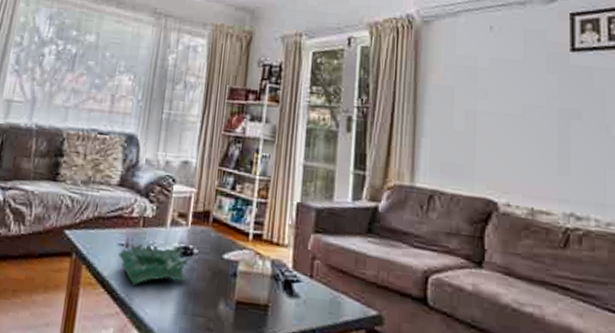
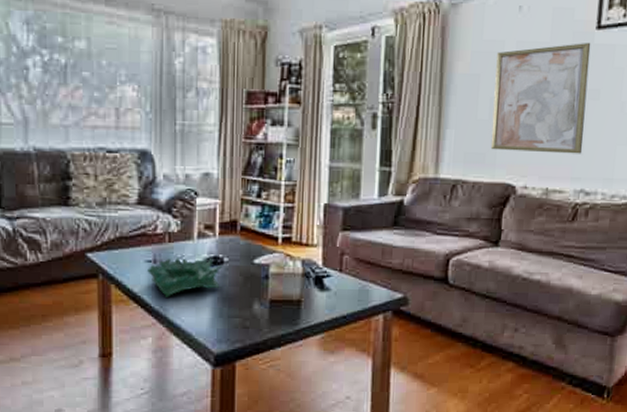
wall art: none [468,63,568,175] -> present [490,42,591,154]

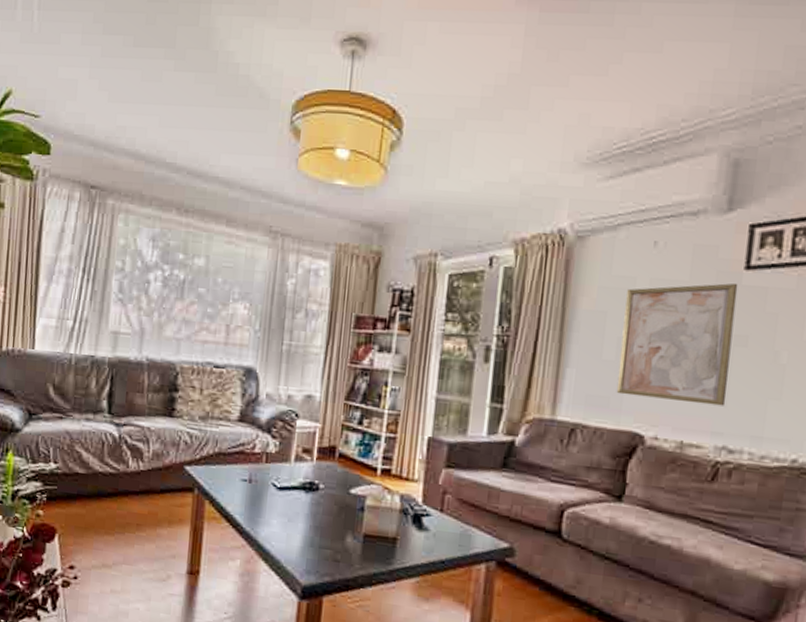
decorative bowl: present [147,256,222,297] -> none [242,478,317,520]

